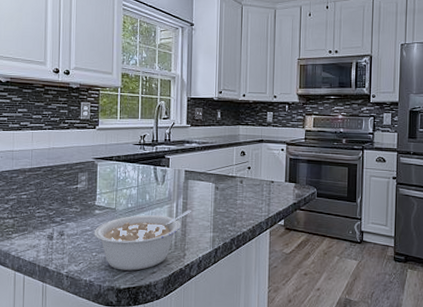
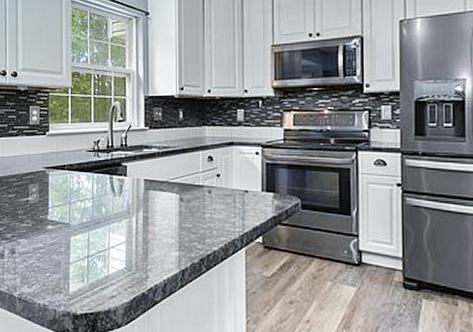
legume: present [94,210,191,271] -> none [47,225,153,294]

